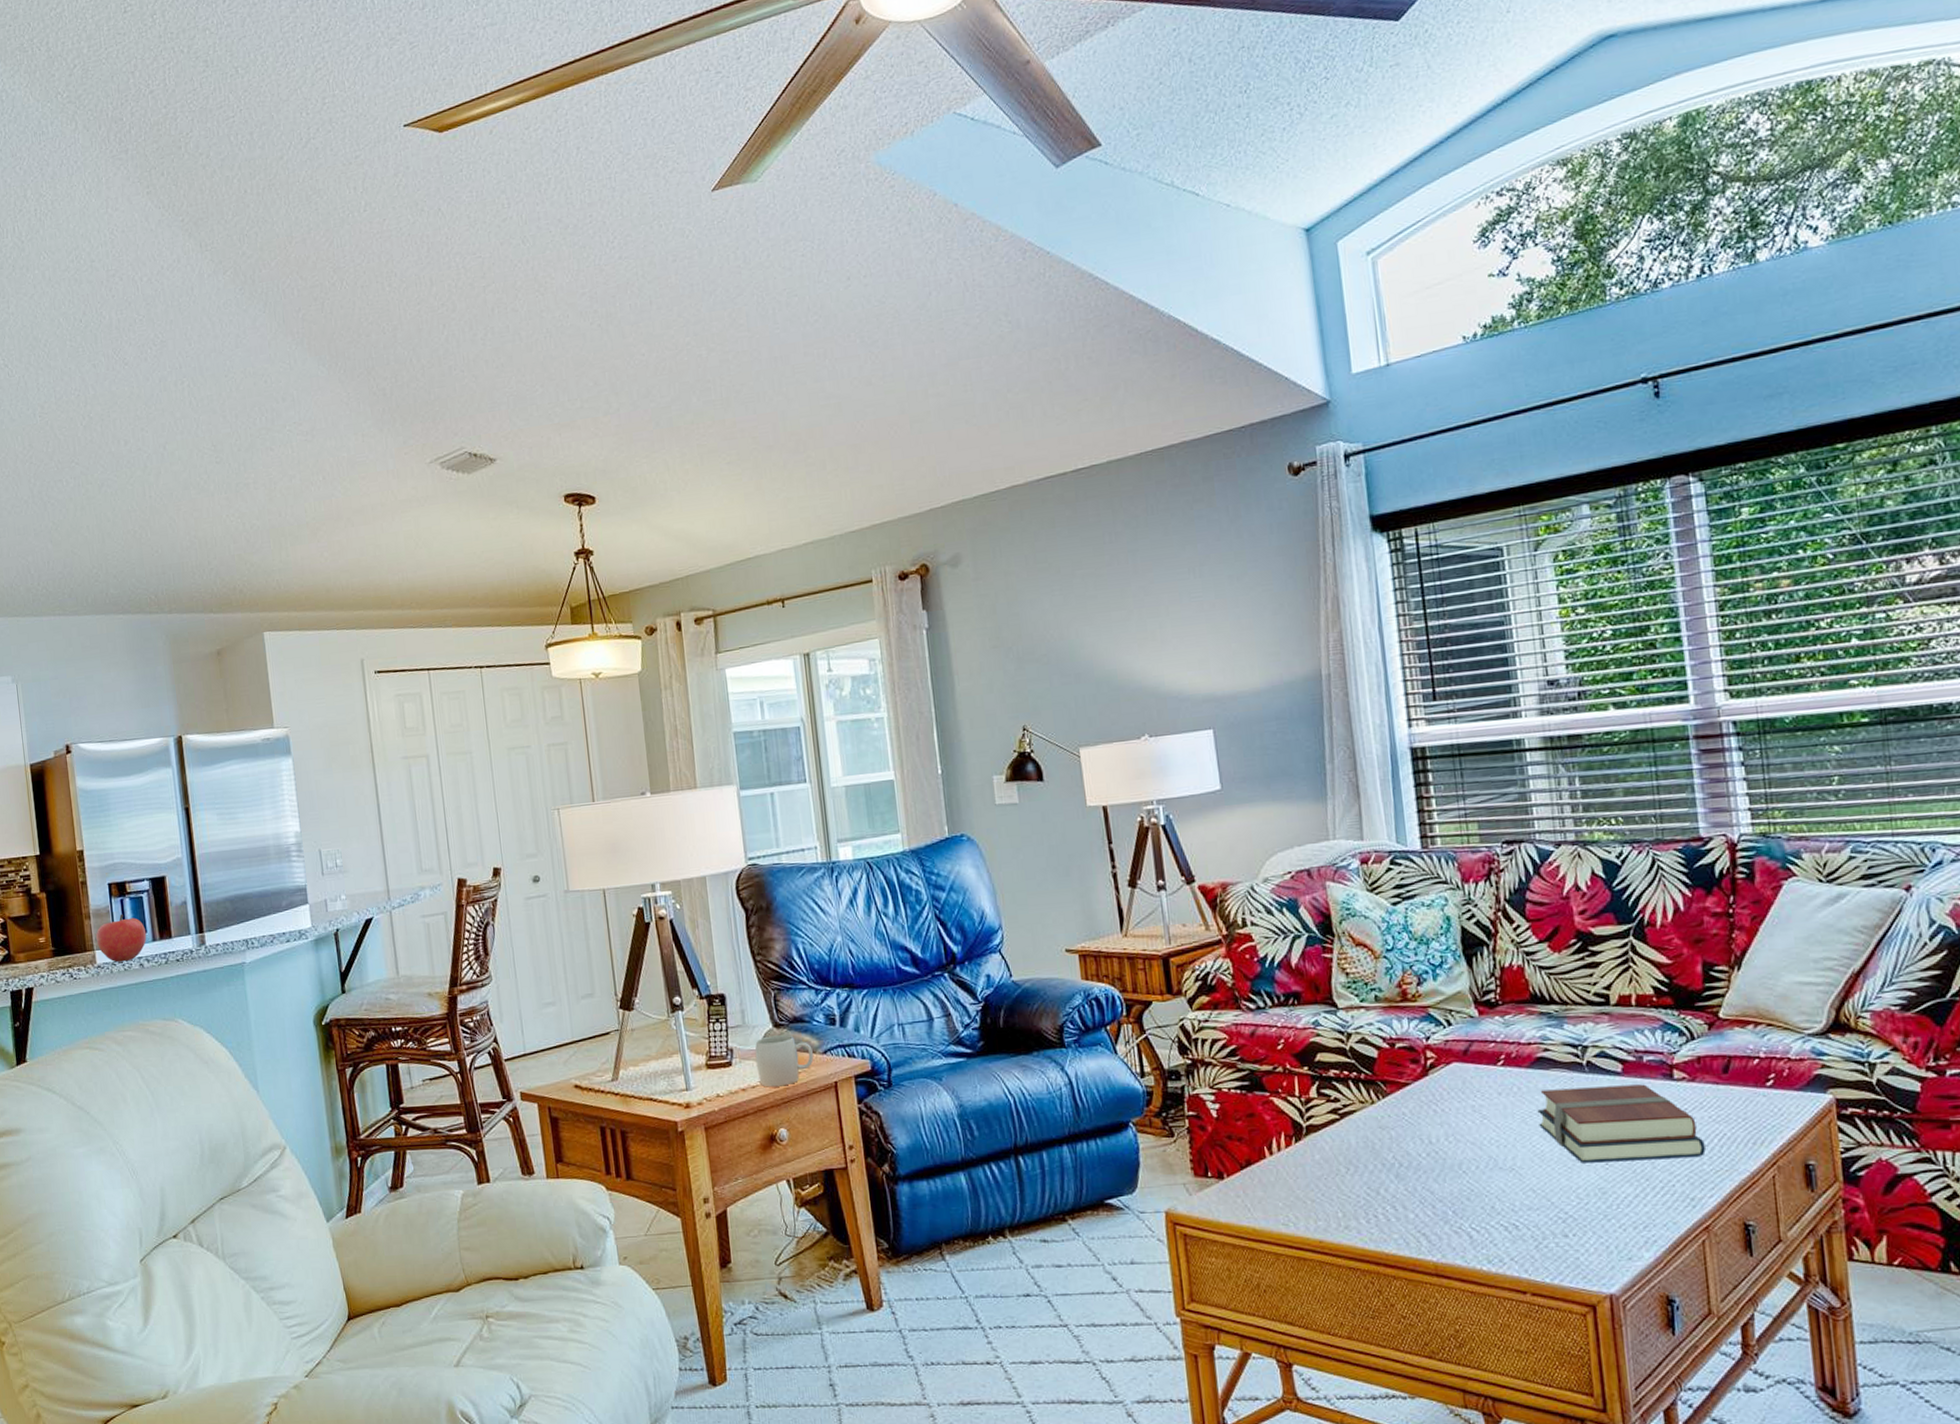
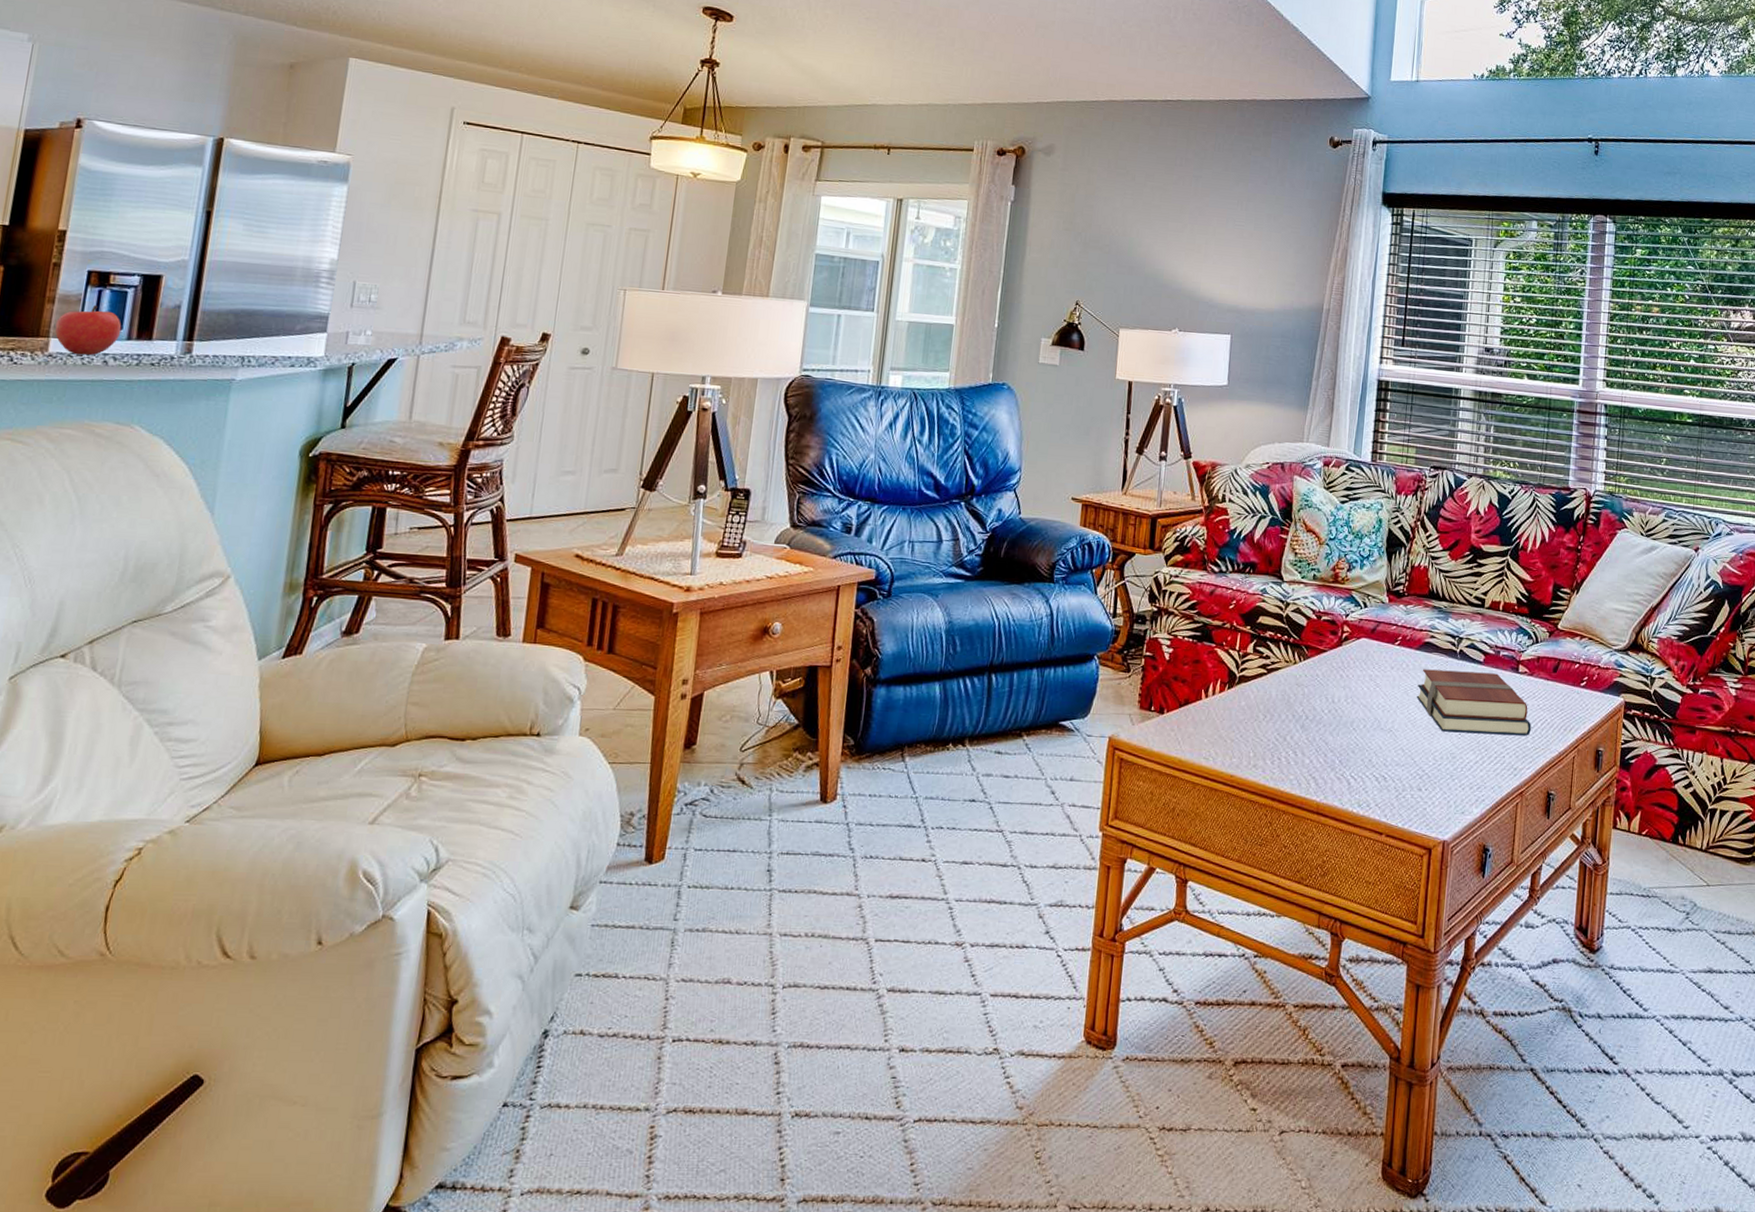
mug: present [755,1035,814,1088] -> none [765,535,824,583]

